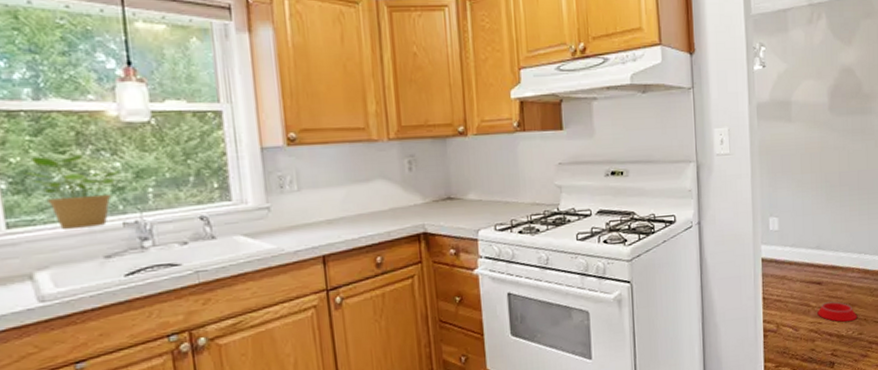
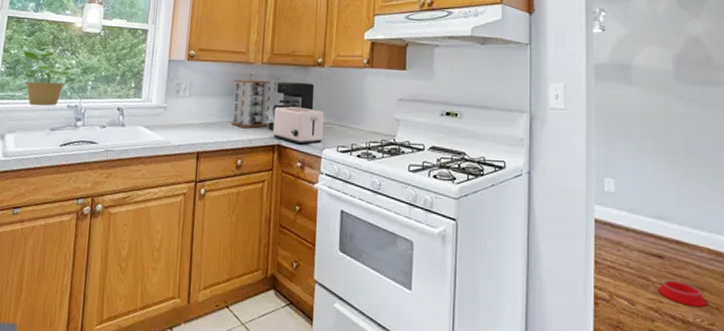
spice rack: none [354,152,408,219] -> present [230,72,271,128]
coffee maker: none [408,156,461,217] -> present [268,81,315,130]
toaster: none [412,186,477,229] -> present [272,106,325,145]

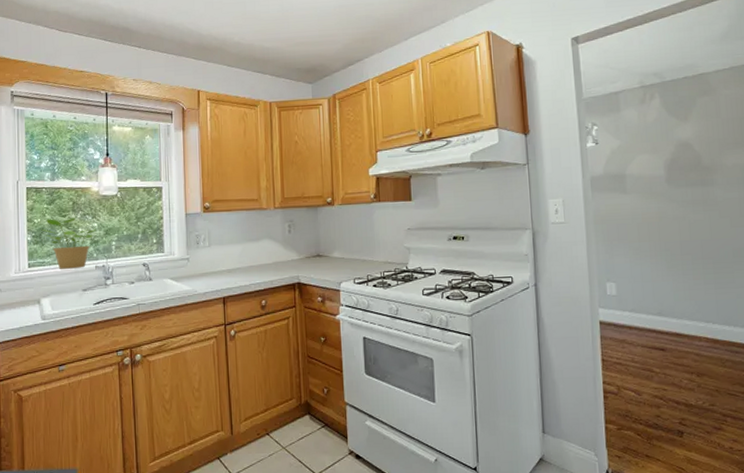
spice rack: present [230,72,271,128] -> none [249,218,287,270]
coffee maker: present [268,81,315,130] -> none [286,222,328,270]
toaster: present [272,106,325,145] -> none [291,245,340,281]
pet bowl: present [658,280,708,308] -> none [662,369,708,392]

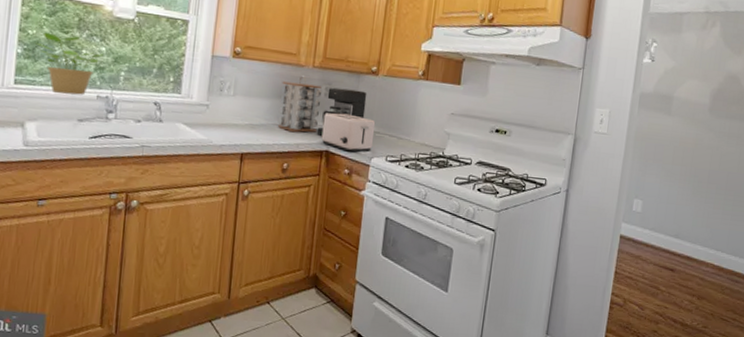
spice rack: none [249,218,287,270] -> present [277,75,322,133]
coffee maker: none [286,222,328,270] -> present [316,87,367,136]
toaster: none [291,245,340,281] -> present [321,113,376,153]

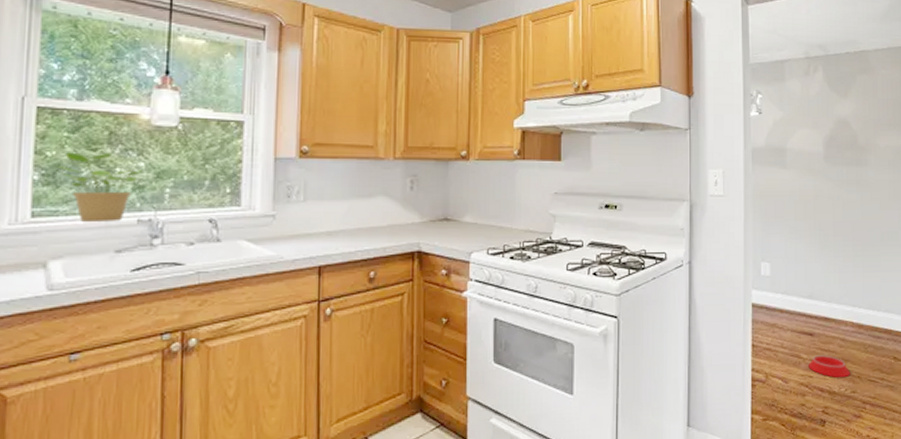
spice rack: present [277,75,322,133] -> none [358,170,406,234]
coffee maker: present [316,87,367,136] -> none [405,179,459,235]
toaster: present [321,113,376,153] -> none [411,207,472,249]
pet bowl: none [665,289,705,313] -> present [808,355,851,378]

